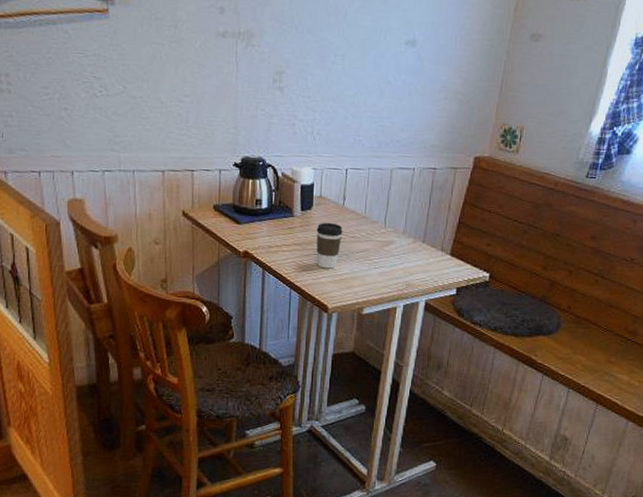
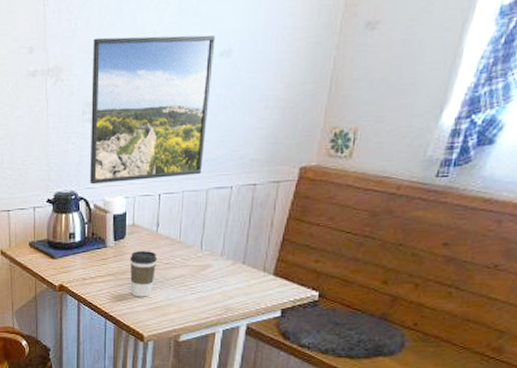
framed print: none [279,9,402,154] -> present [90,35,216,185]

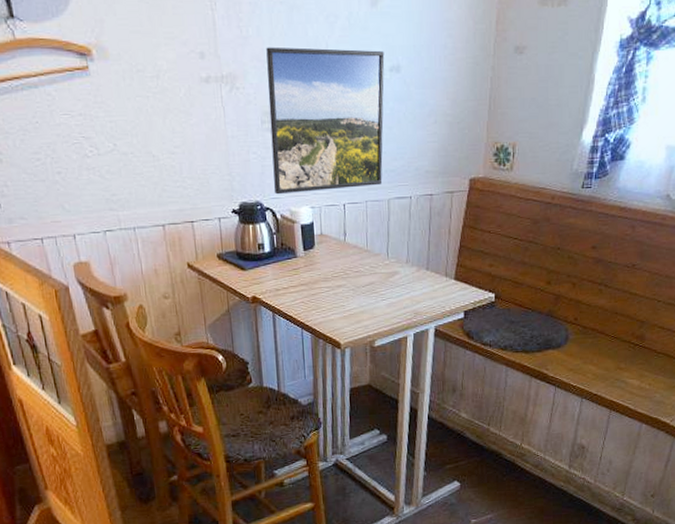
coffee cup: present [129,250,157,297] -> none [320,259,347,306]

